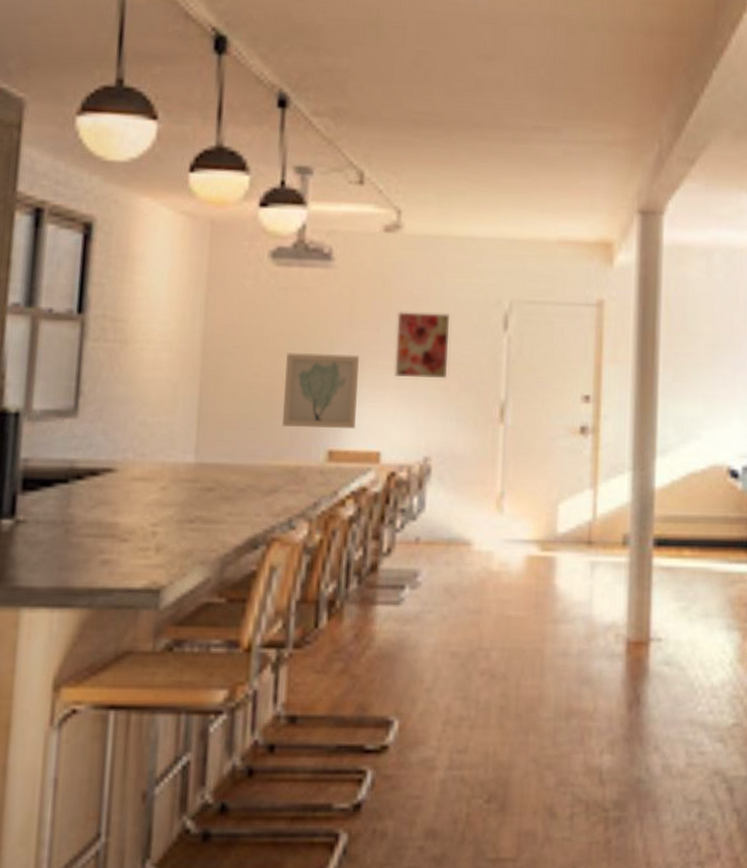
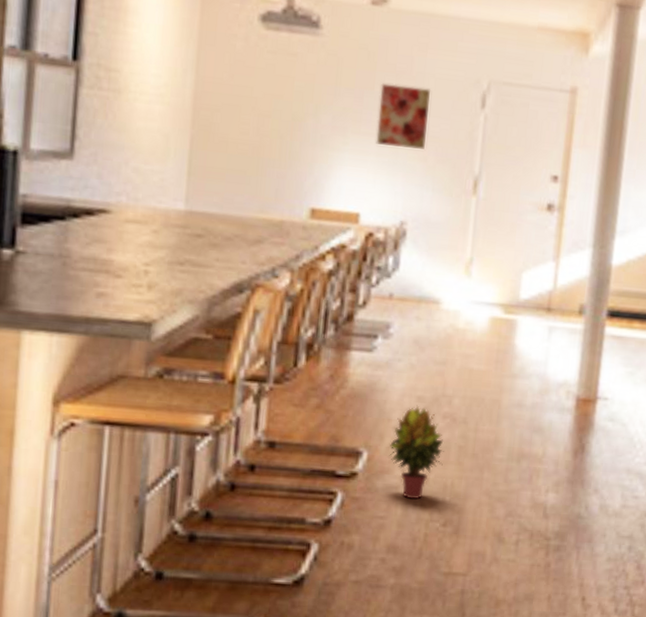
wall art: present [282,353,359,428] -> none [268,114,343,190]
potted plant: none [423,662,484,773] -> present [389,405,444,500]

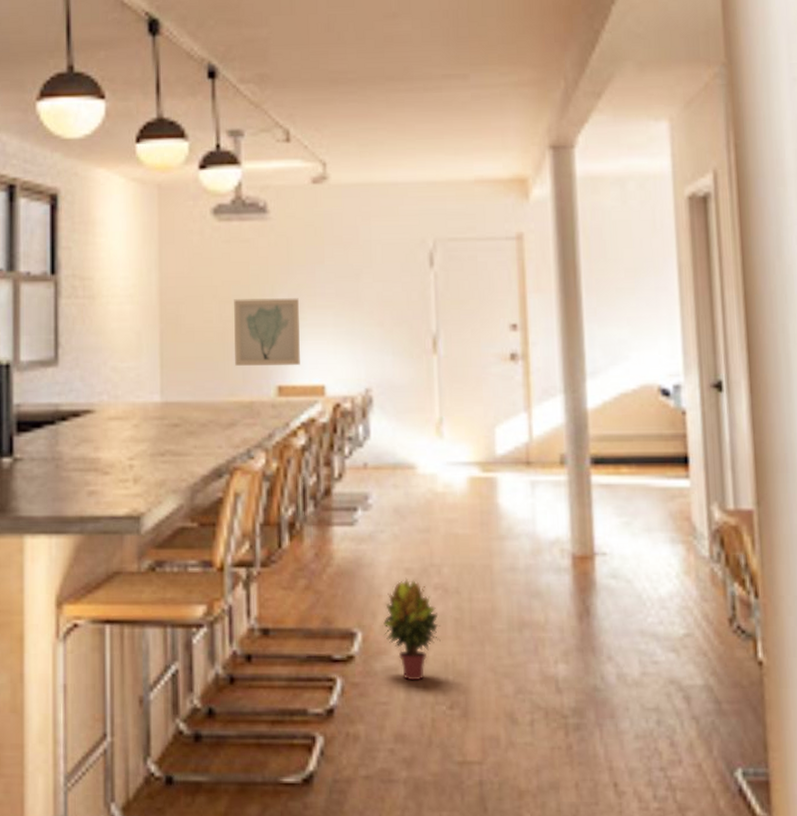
wall art: none [268,114,343,190] -> present [234,298,300,366]
wall art: present [376,83,430,149] -> none [331,255,380,315]

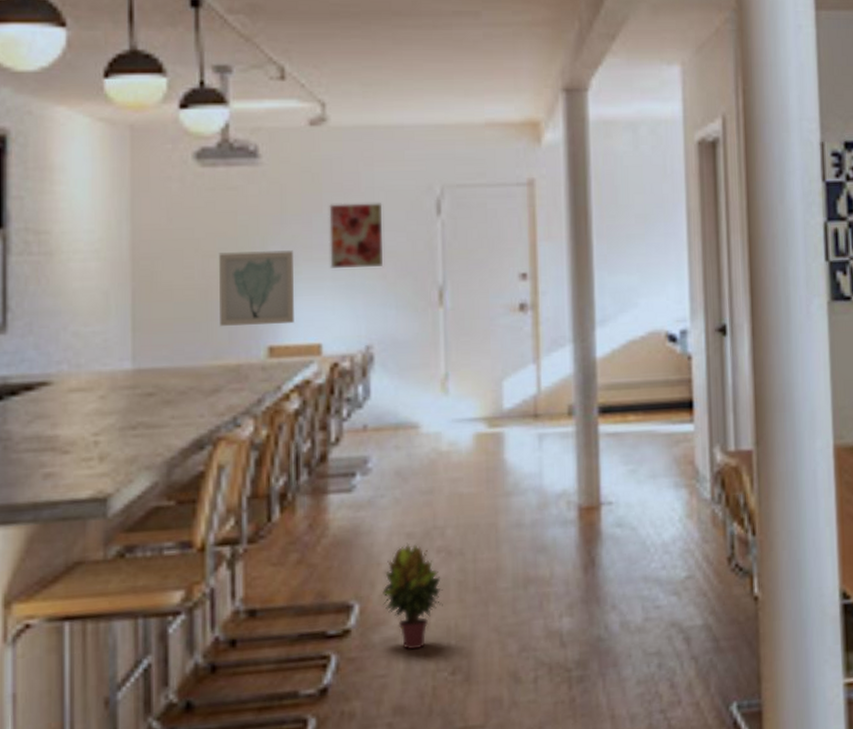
wall art: none [331,255,380,315] -> present [329,203,382,268]

